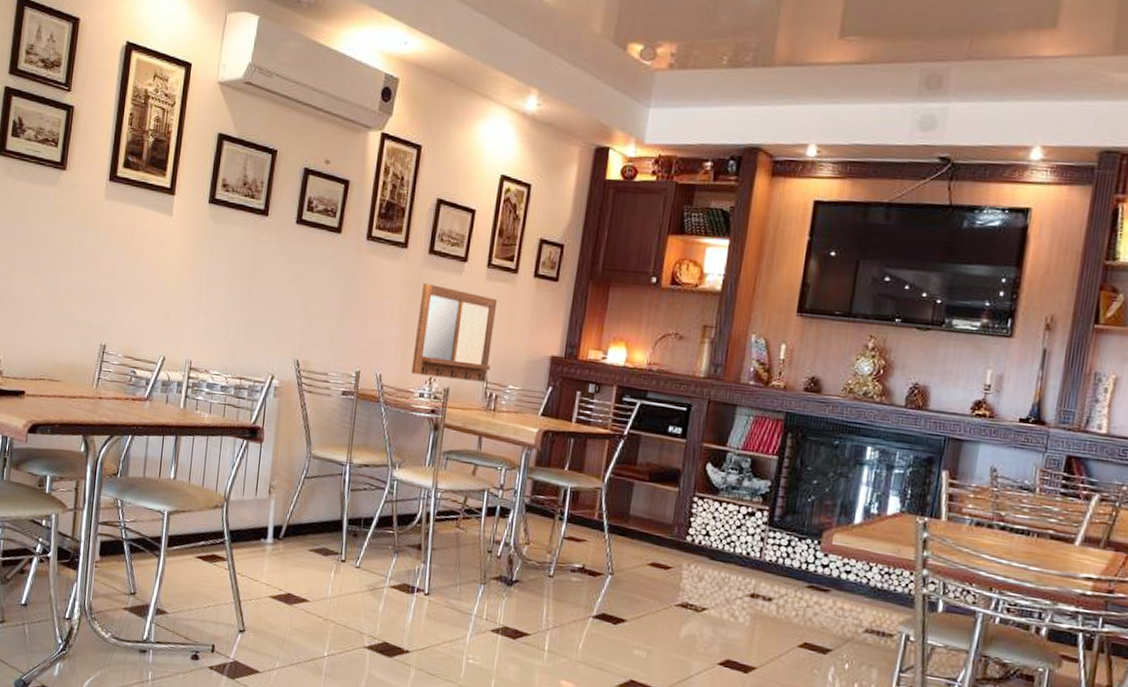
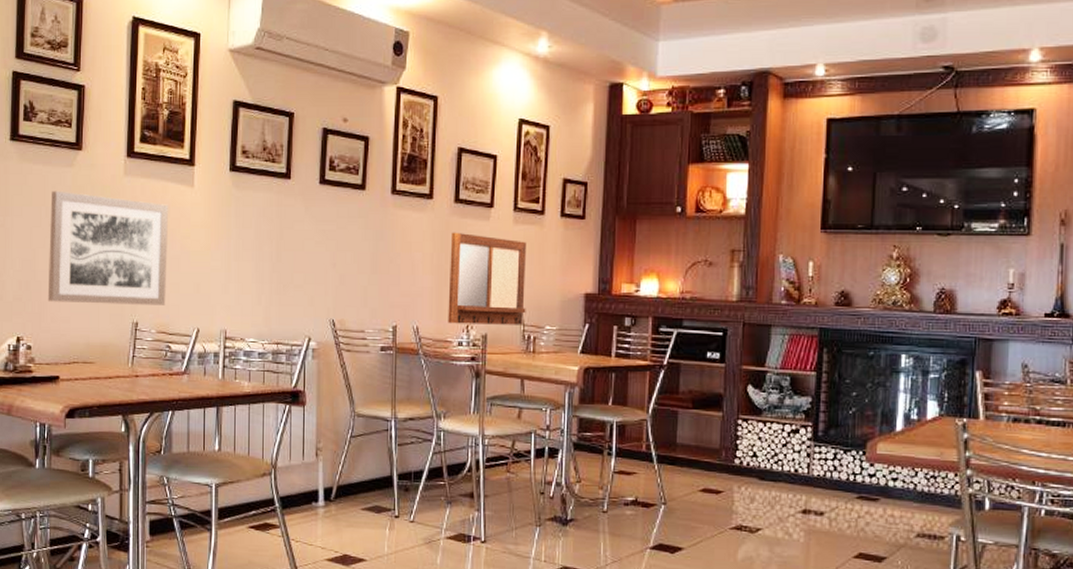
wall art: none [20,208,146,331] -> present [47,190,169,305]

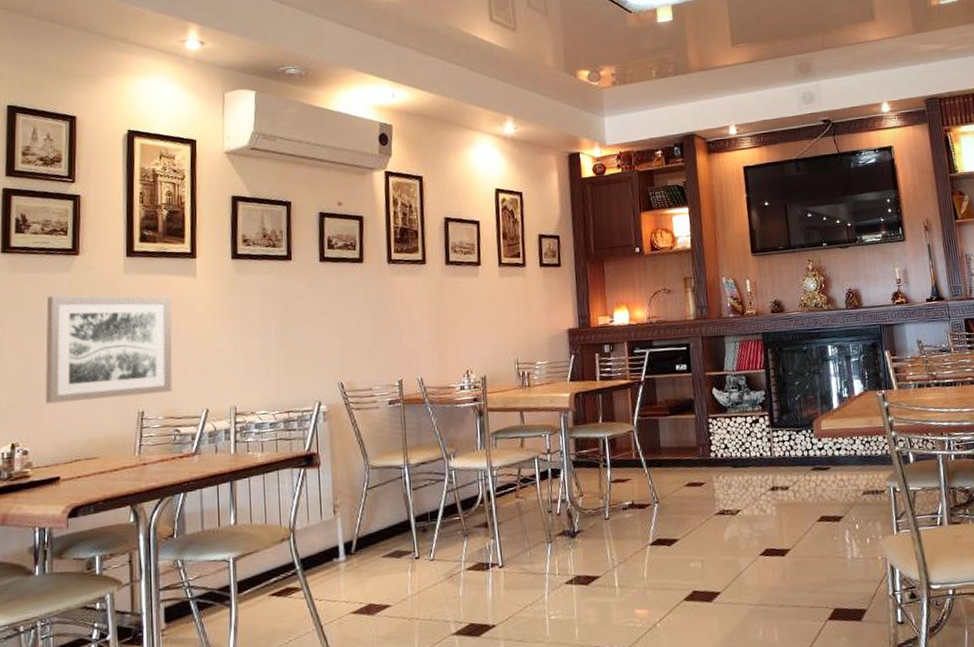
writing board: present [448,232,526,325] -> none [445,290,519,371]

